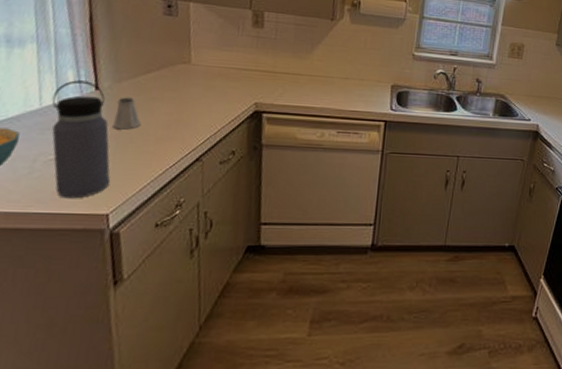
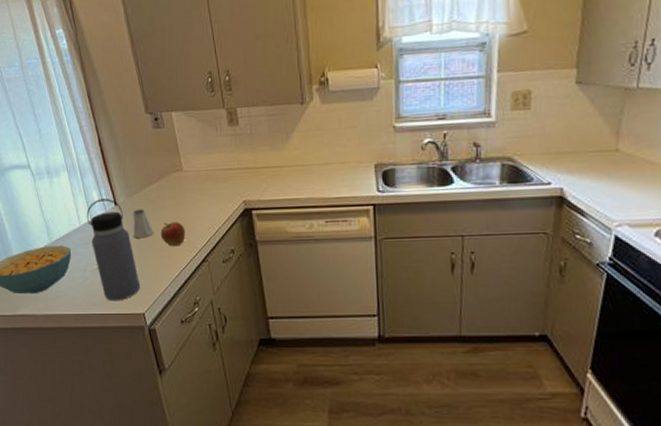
apple: none [148,115,182,142] -> present [160,222,186,247]

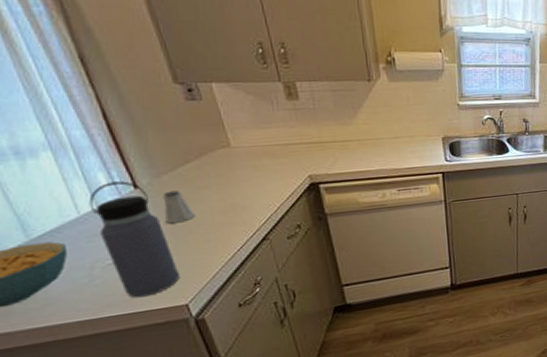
apple: present [160,222,186,247] -> none [204,201,239,229]

